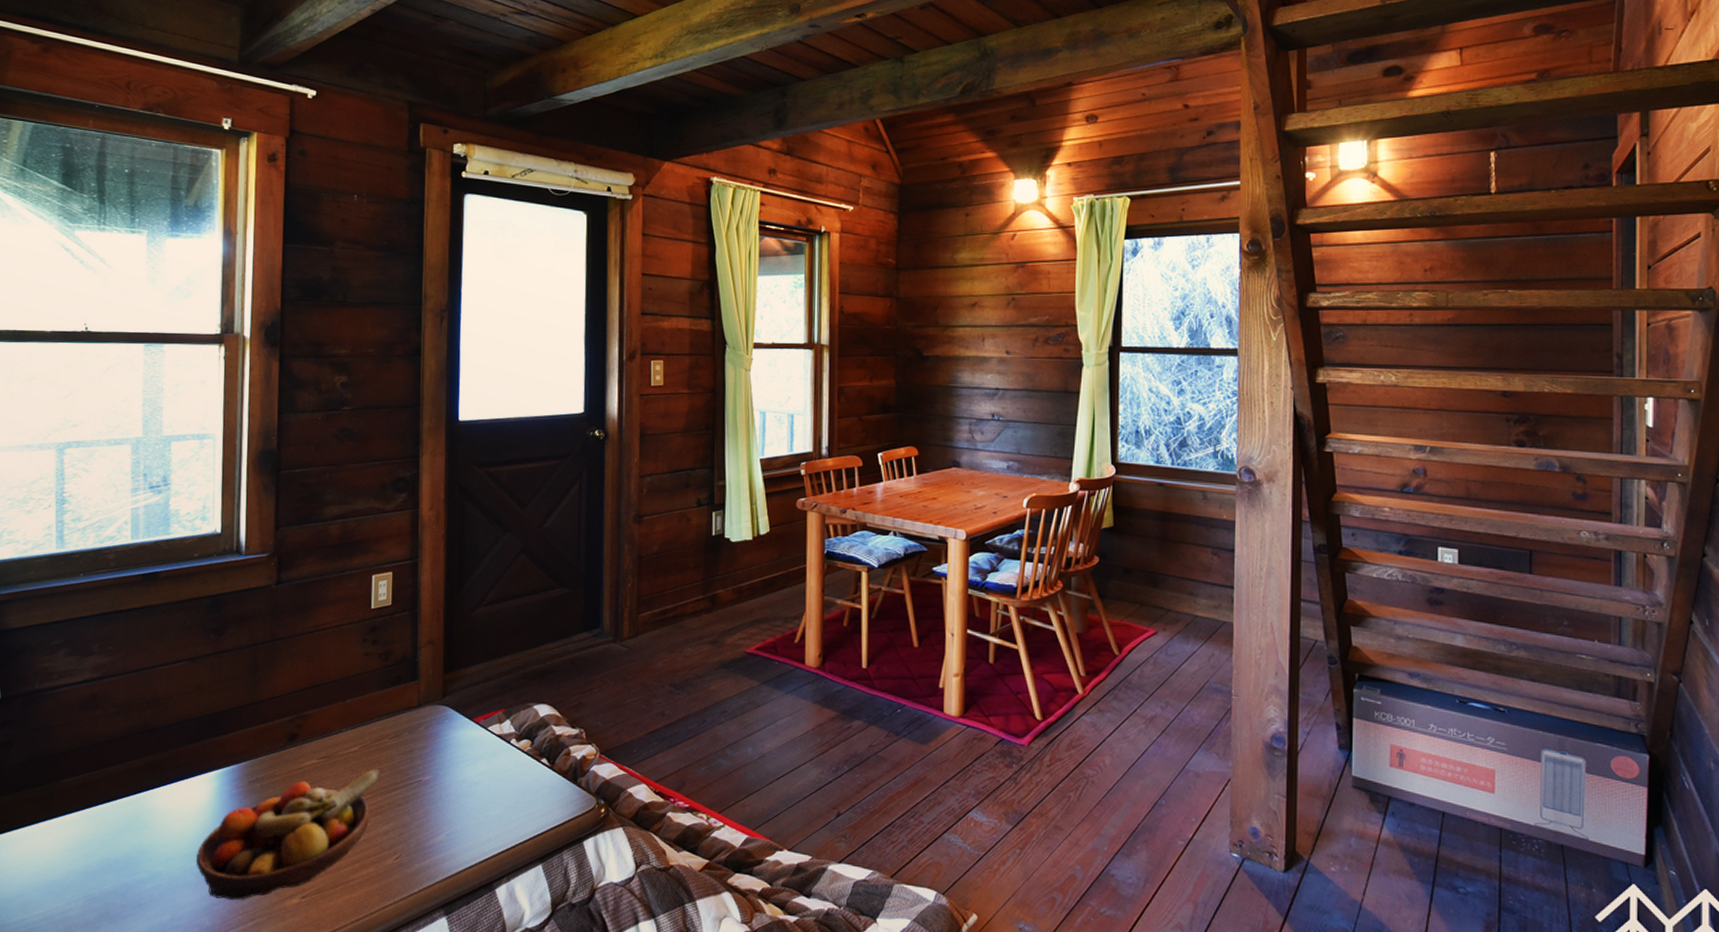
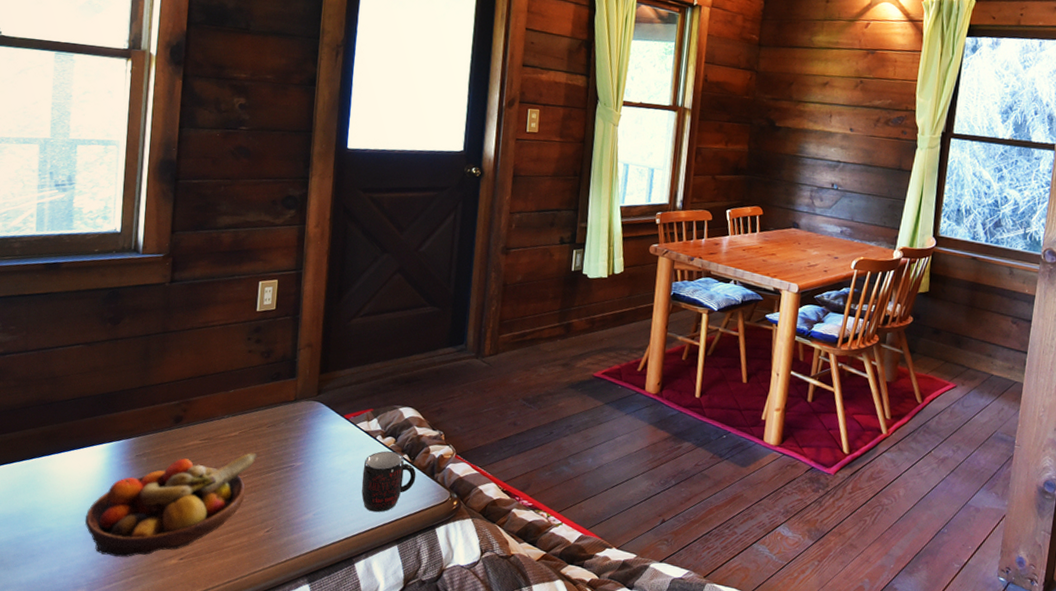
mug: none [497,756,557,828] -> present [361,451,416,513]

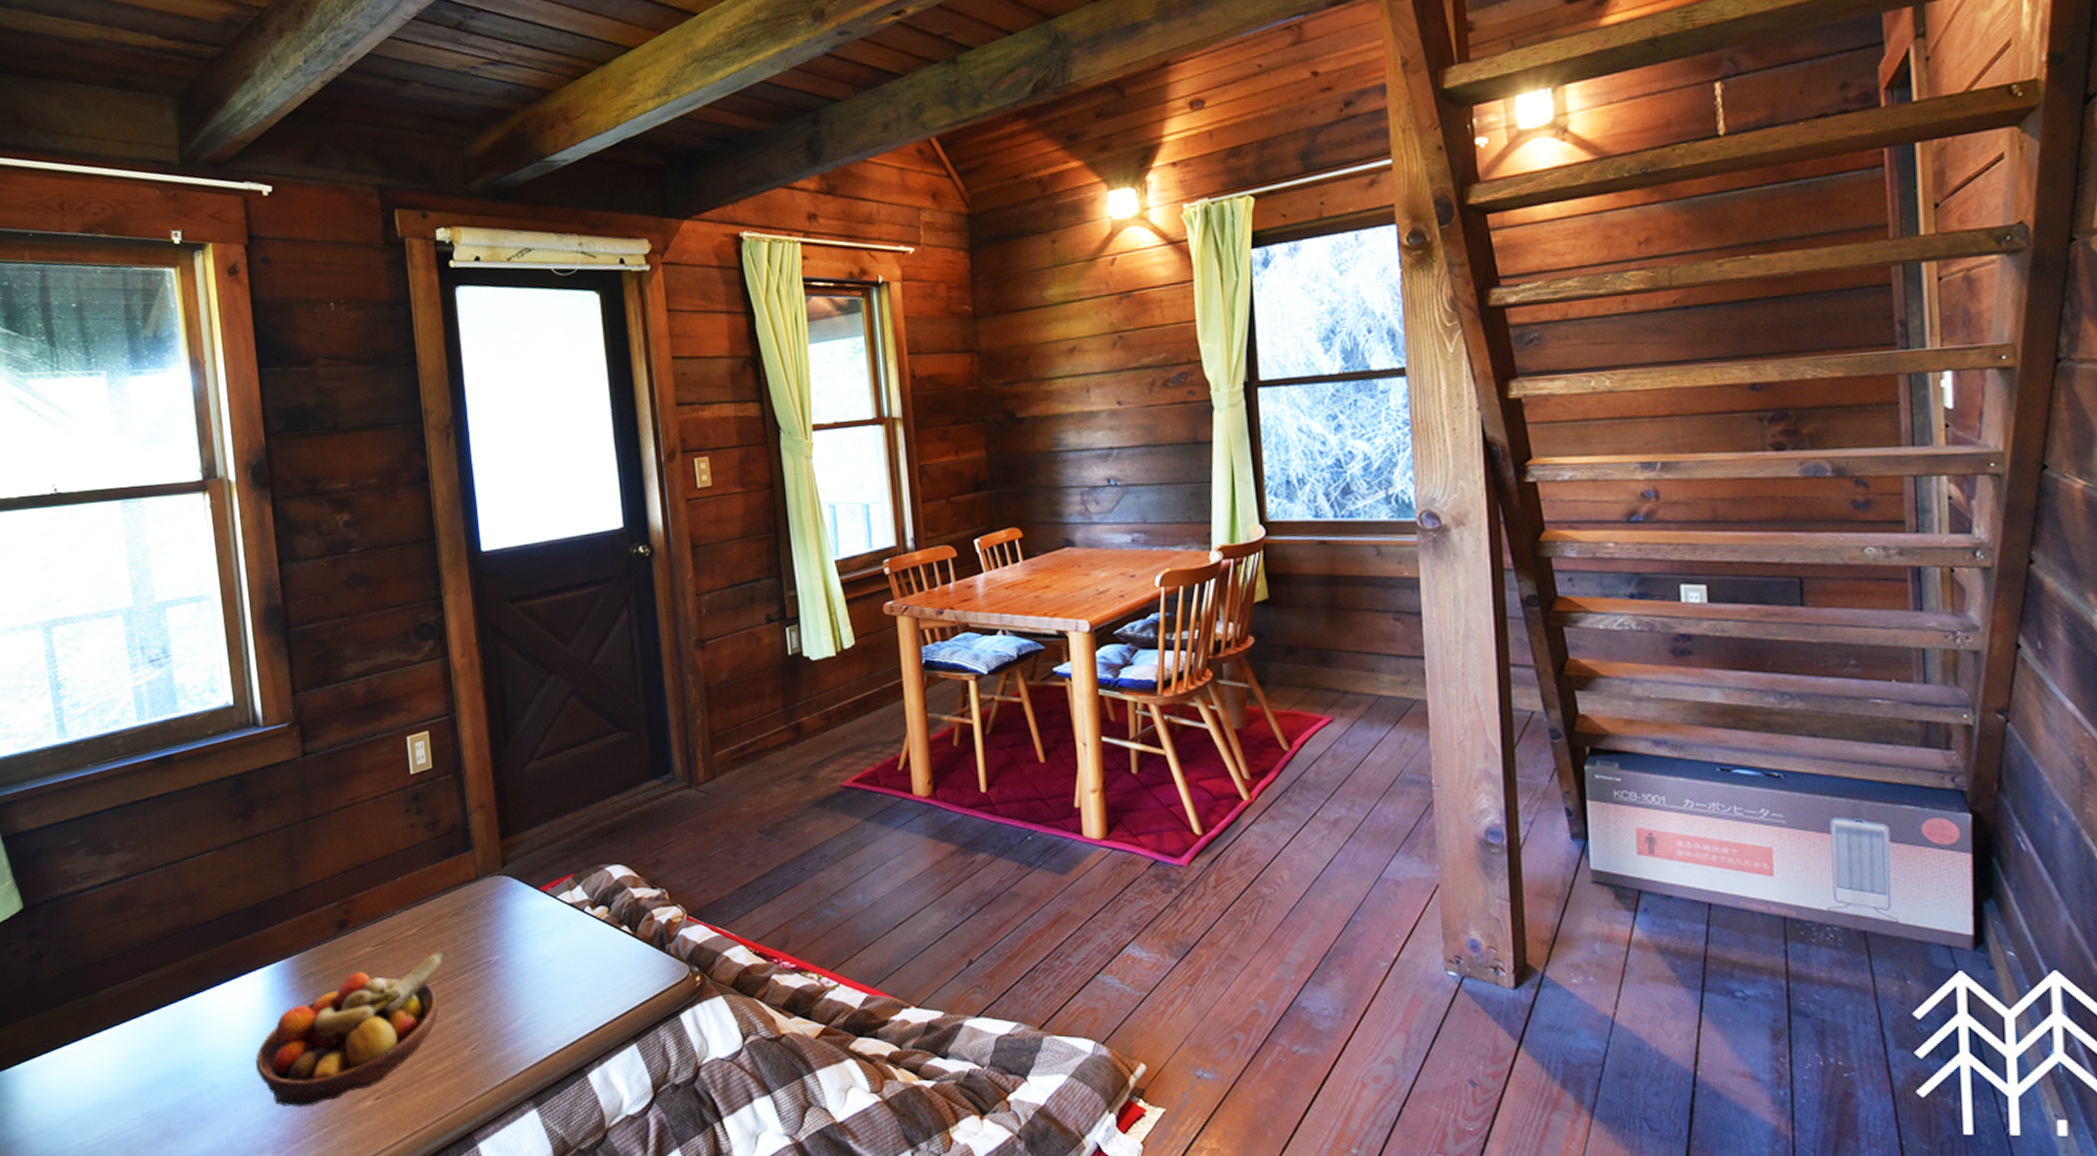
mug: present [361,451,416,513] -> none [575,925,643,1005]

